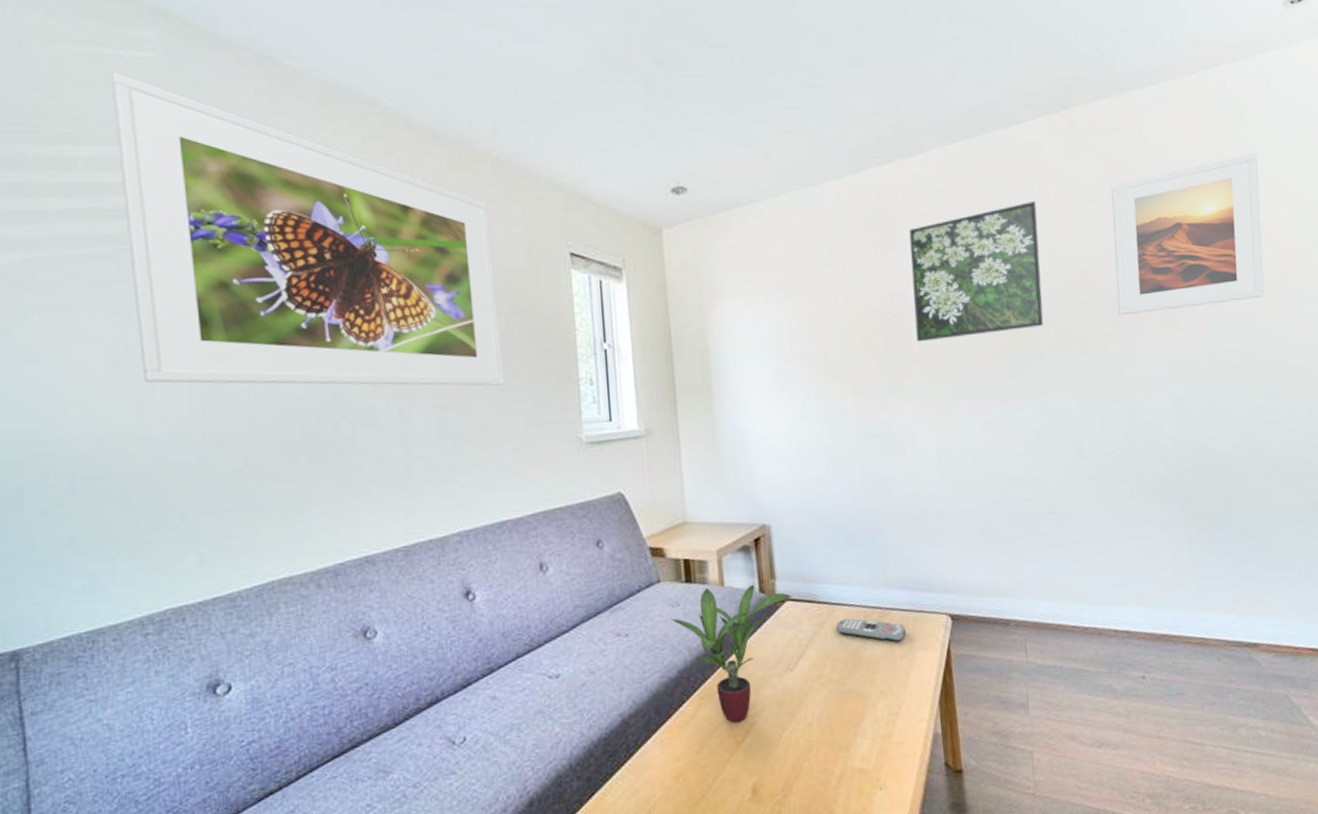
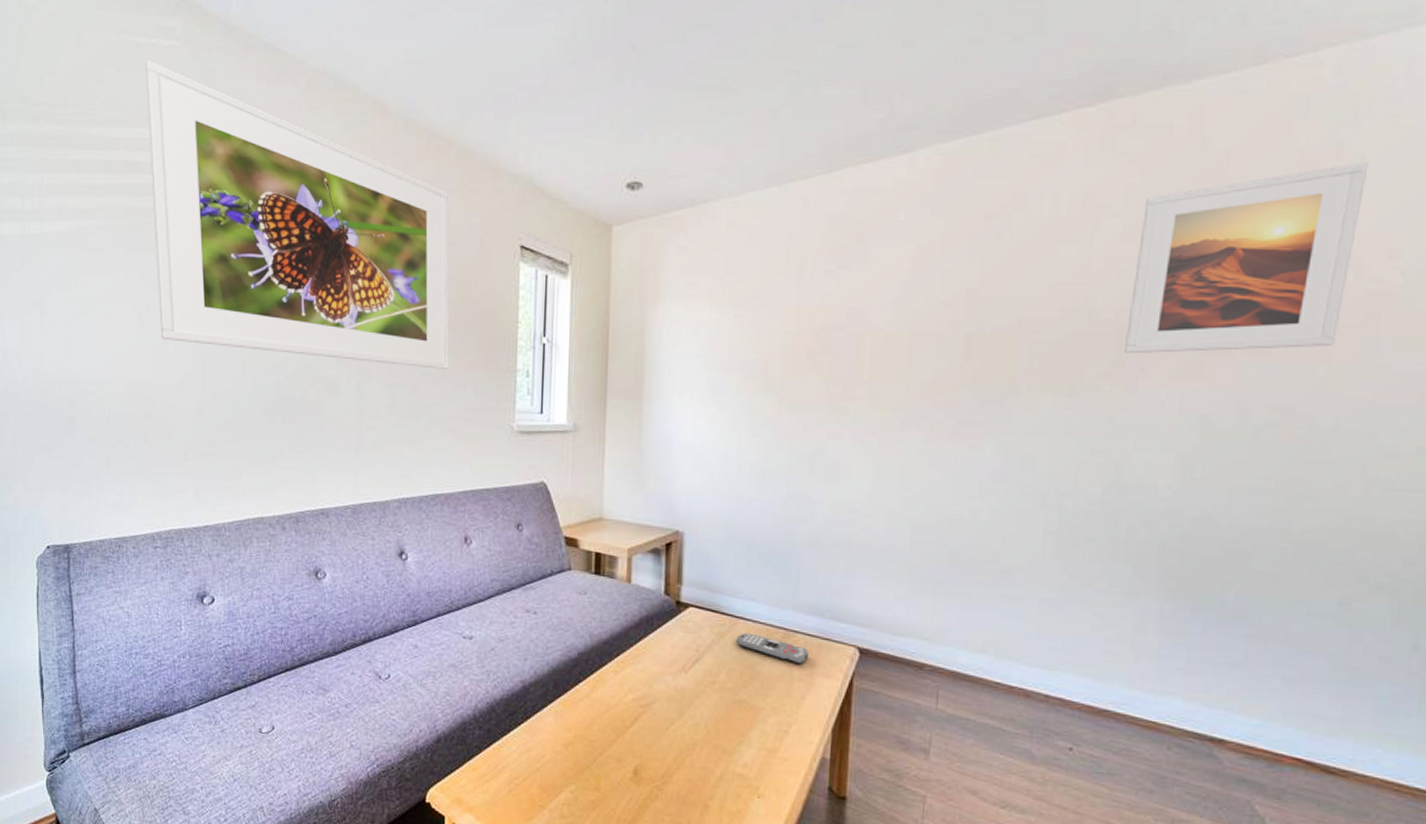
potted plant: present [672,584,792,723] -> none [578,581,696,709]
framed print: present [909,200,1044,342] -> none [869,212,1043,364]

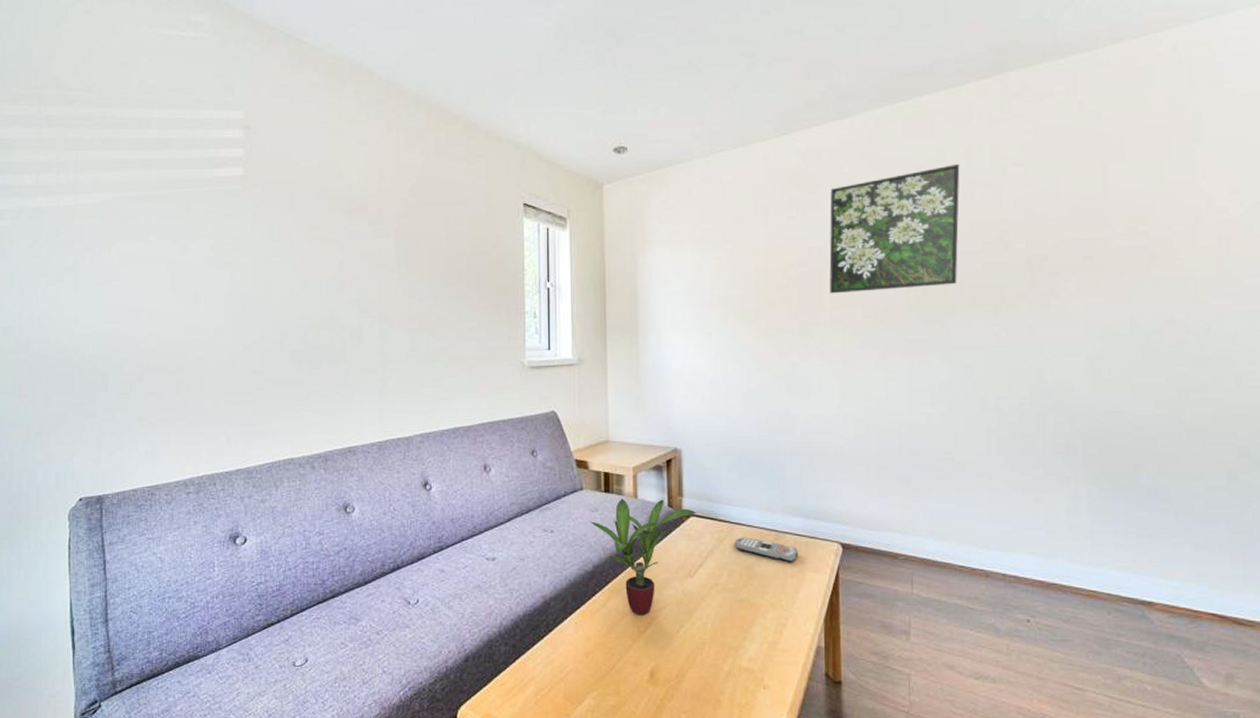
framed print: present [145,60,449,369] -> none [176,50,462,314]
potted plant: none [578,581,696,709] -> present [591,498,696,615]
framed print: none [869,212,1043,364] -> present [829,163,960,294]
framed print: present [1123,162,1369,354] -> none [1035,118,1206,277]

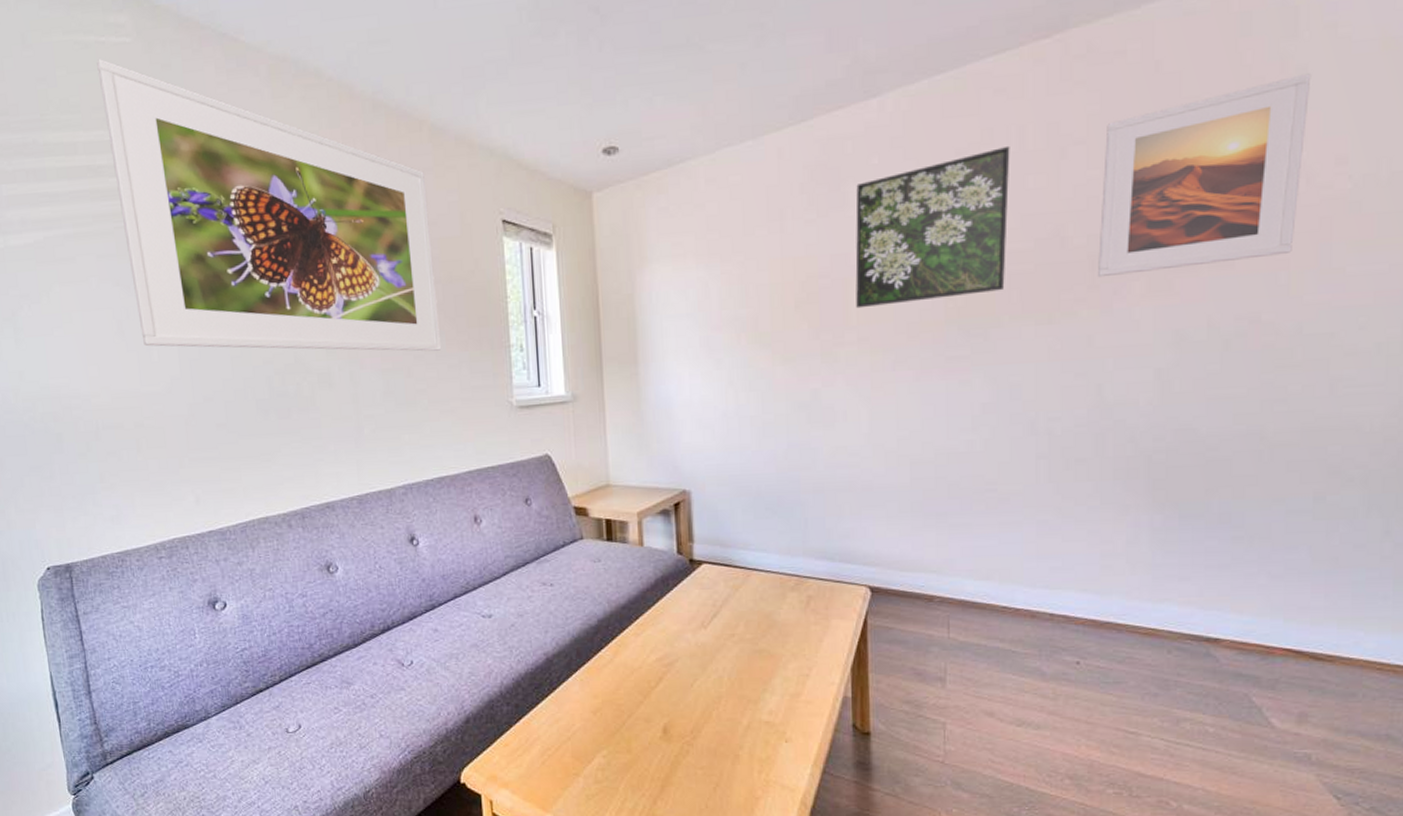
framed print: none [176,50,462,314] -> present [97,59,441,352]
potted plant: present [591,498,696,615] -> none [593,546,708,670]
remote control: present [734,537,798,562] -> none [751,583,822,609]
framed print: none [1035,118,1206,277] -> present [1097,73,1312,278]

